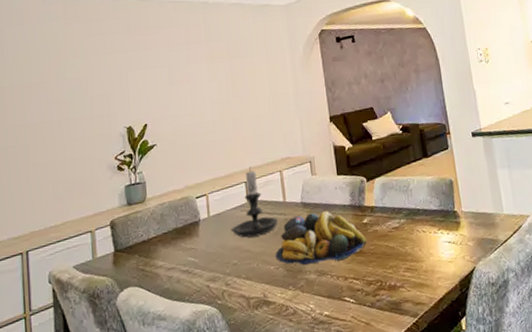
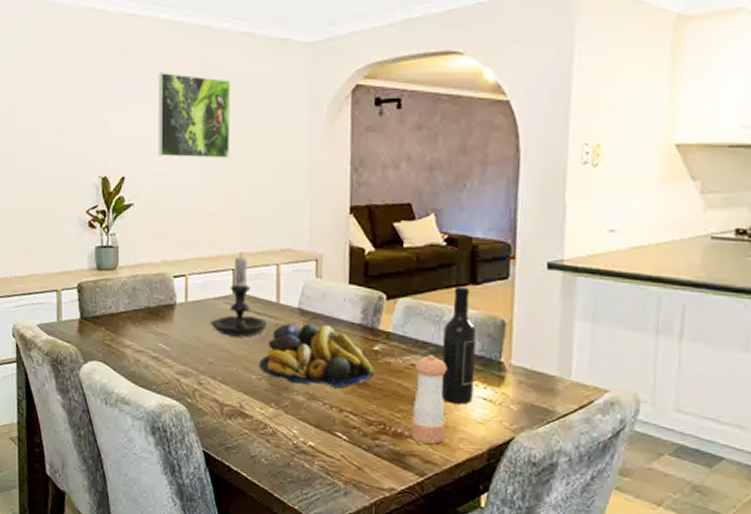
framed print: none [169,38,233,103] -> present [158,73,230,158]
pepper shaker: none [395,216,427,289] -> present [410,354,447,444]
wine bottle: none [410,160,441,252] -> present [441,286,477,405]

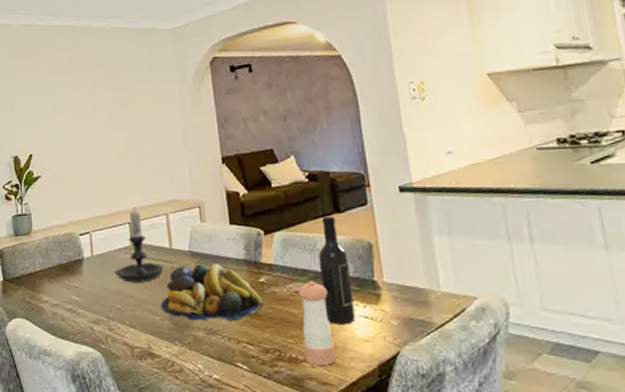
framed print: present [158,73,230,158] -> none [53,66,116,134]

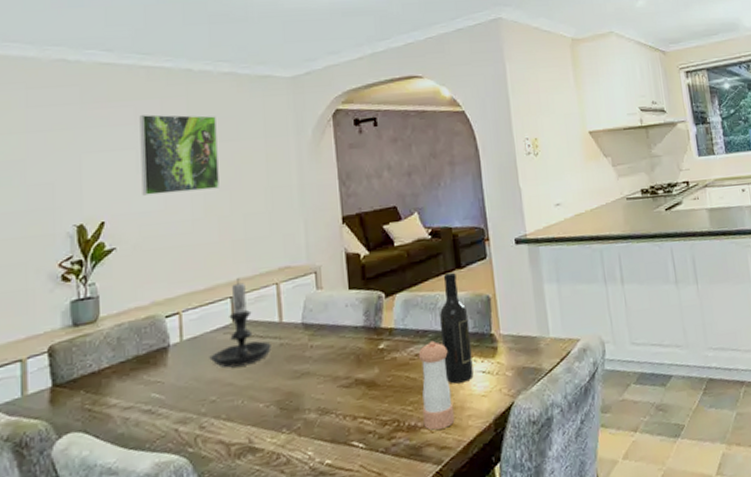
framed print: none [53,66,116,134] -> present [139,114,219,196]
fruit bowl: present [160,264,264,321] -> none [265,334,383,402]

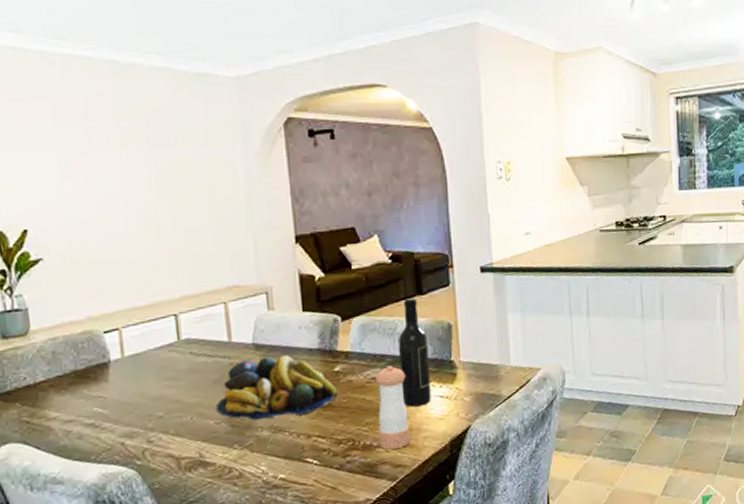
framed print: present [139,114,219,196] -> none [59,111,157,203]
candle holder: present [209,278,272,368] -> none [154,295,221,386]
fruit bowl: none [265,334,383,402] -> present [215,355,338,420]

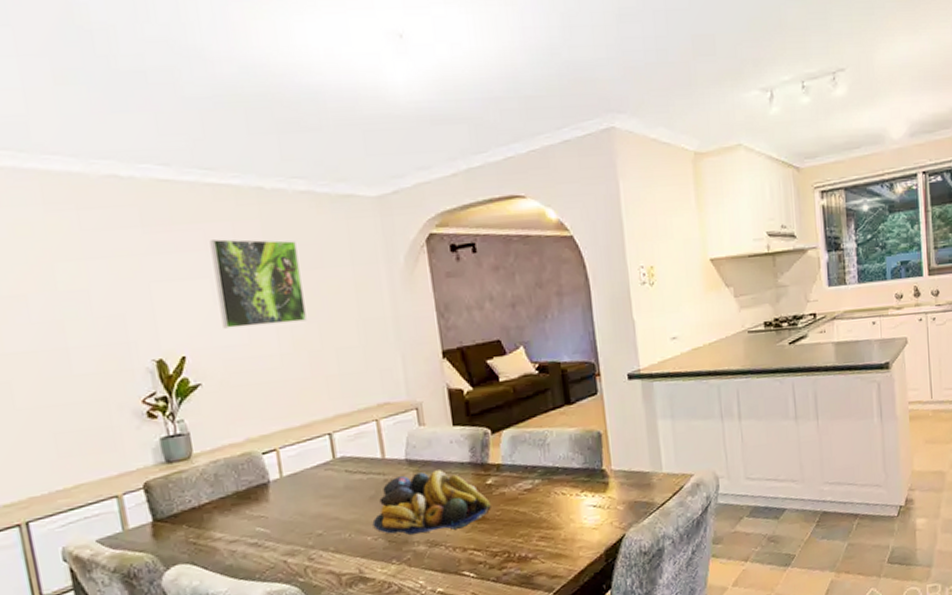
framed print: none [59,111,157,203] -> present [209,239,307,329]
pepper shaker: present [375,365,411,450] -> none [527,476,566,561]
wine bottle: present [397,298,431,407] -> none [548,408,584,518]

